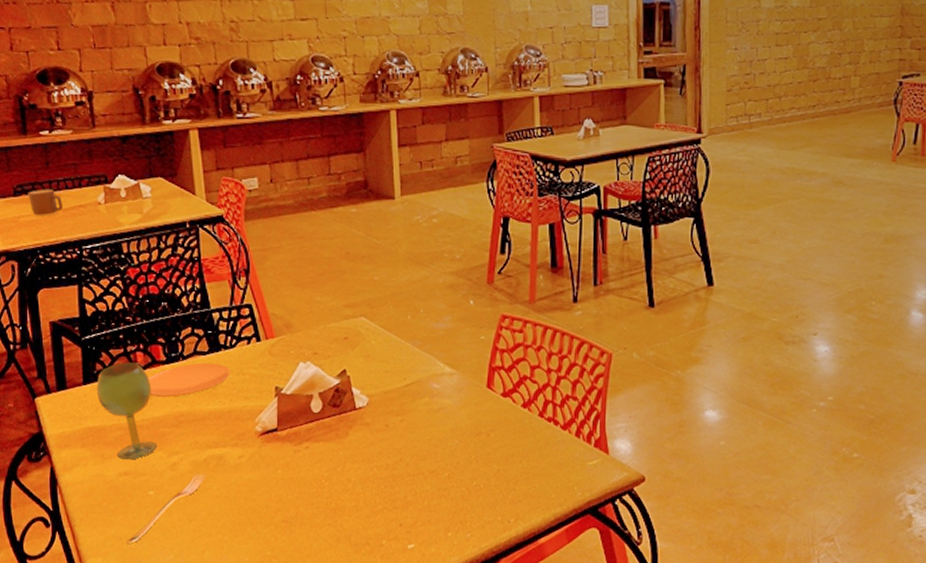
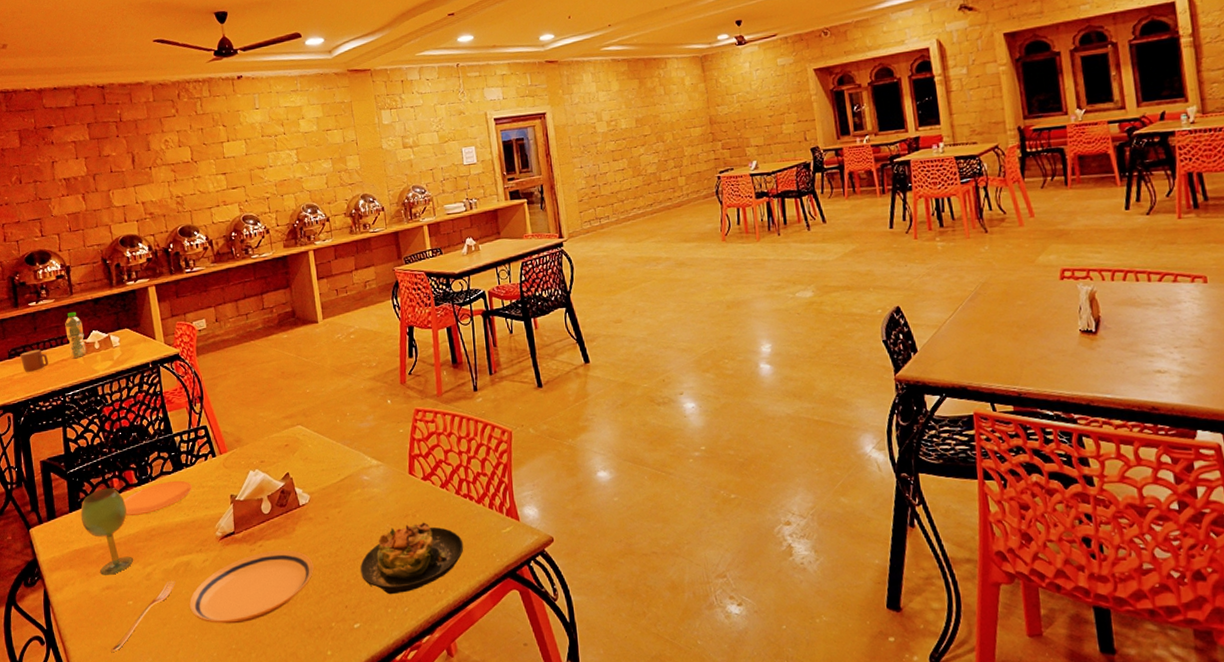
water bottle: none [84,148,111,206] -> present [65,311,87,359]
plate: none [220,454,367,529] -> present [189,550,314,624]
salad: none [420,443,542,518] -> present [360,522,464,595]

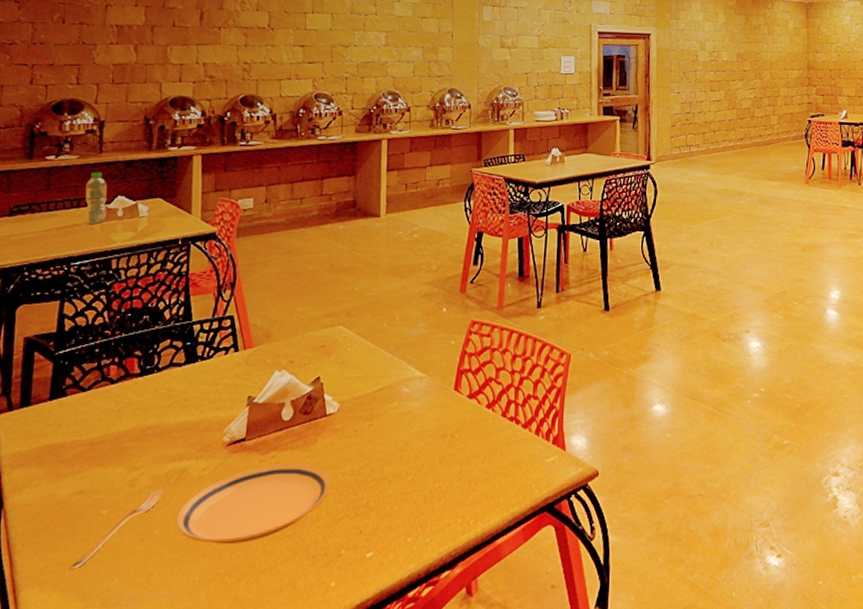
mug: present [20,349,49,373] -> none [23,209,58,235]
wine glass: present [80,488,134,575] -> none [61,376,122,478]
plate: present [123,480,192,516] -> none [118,374,204,410]
salad: present [360,522,464,595] -> none [383,444,502,522]

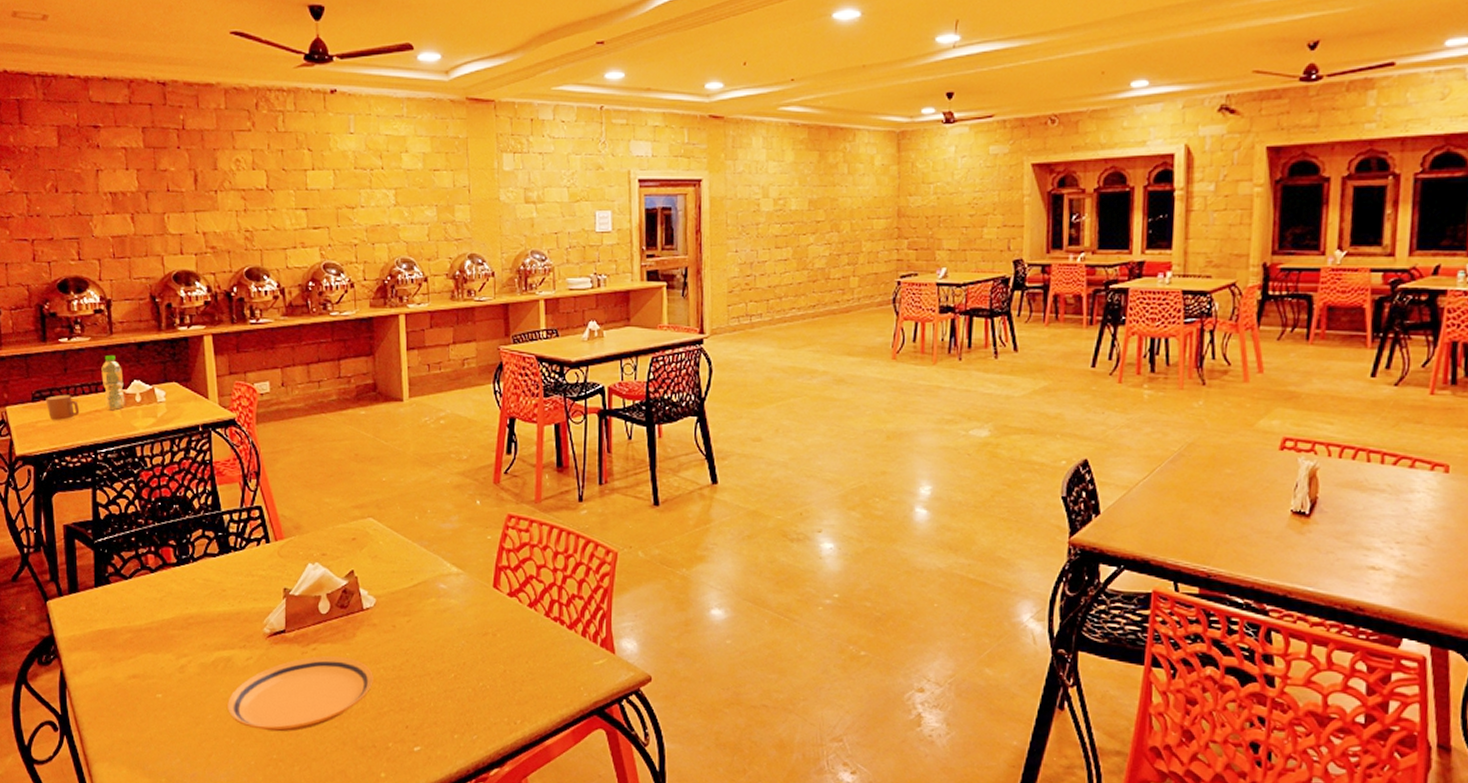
mug: none [23,209,58,235] -> present [45,394,80,422]
fork: present [69,489,165,569] -> none [134,676,213,748]

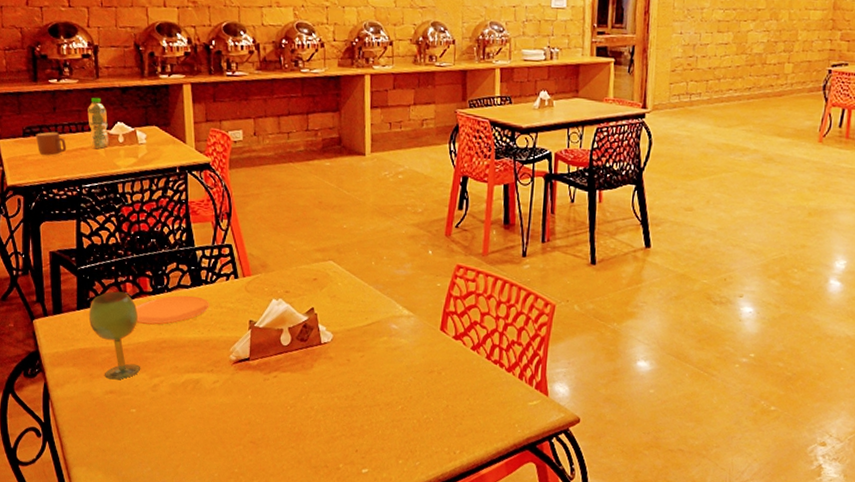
wine glass: none [107,564,167,663] -> present [88,291,141,380]
plate: none [158,564,239,599] -> present [135,295,209,325]
plate: present [228,656,373,732] -> none [195,383,328,449]

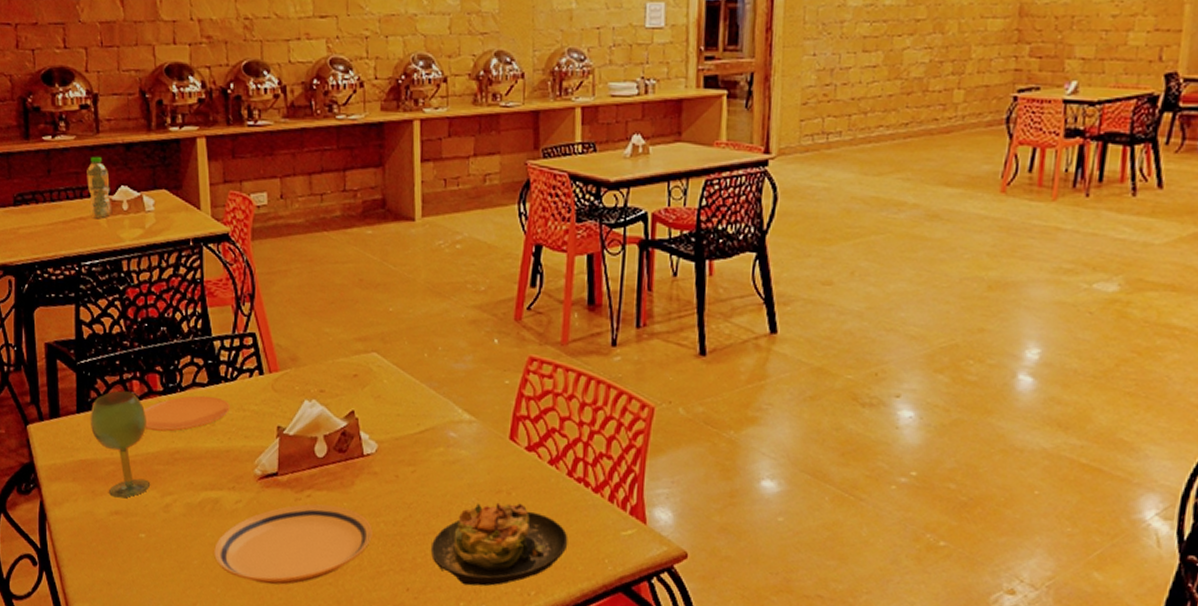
mug: present [35,131,67,157] -> none [28,198,64,229]
plate: none [195,383,328,449] -> present [214,504,373,585]
salad: none [375,380,487,447] -> present [430,502,568,587]

